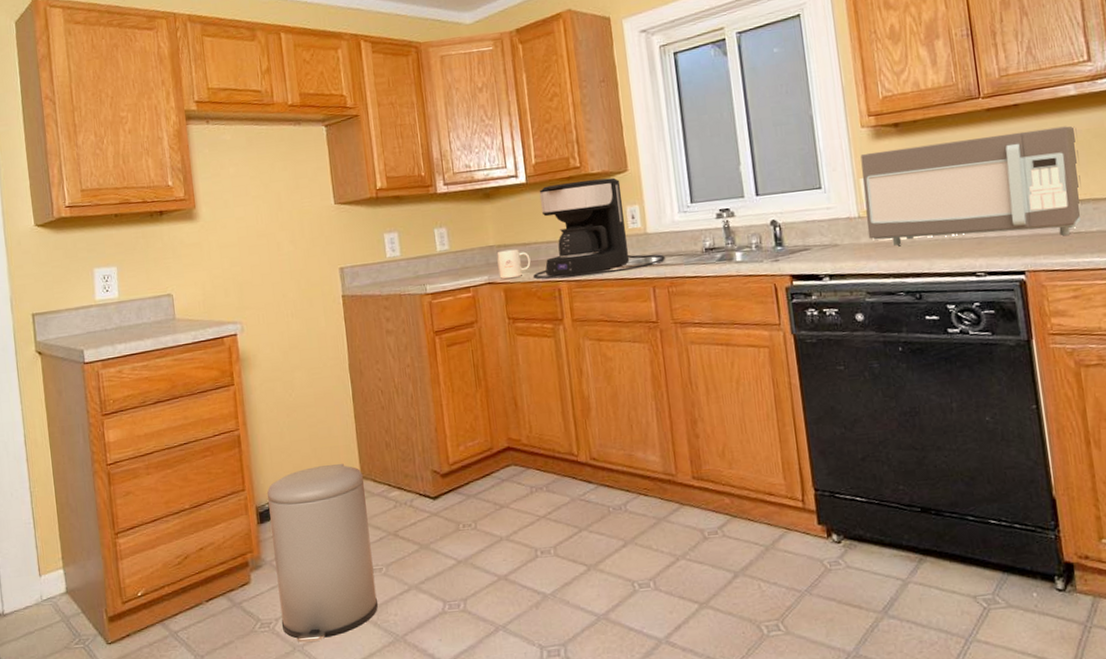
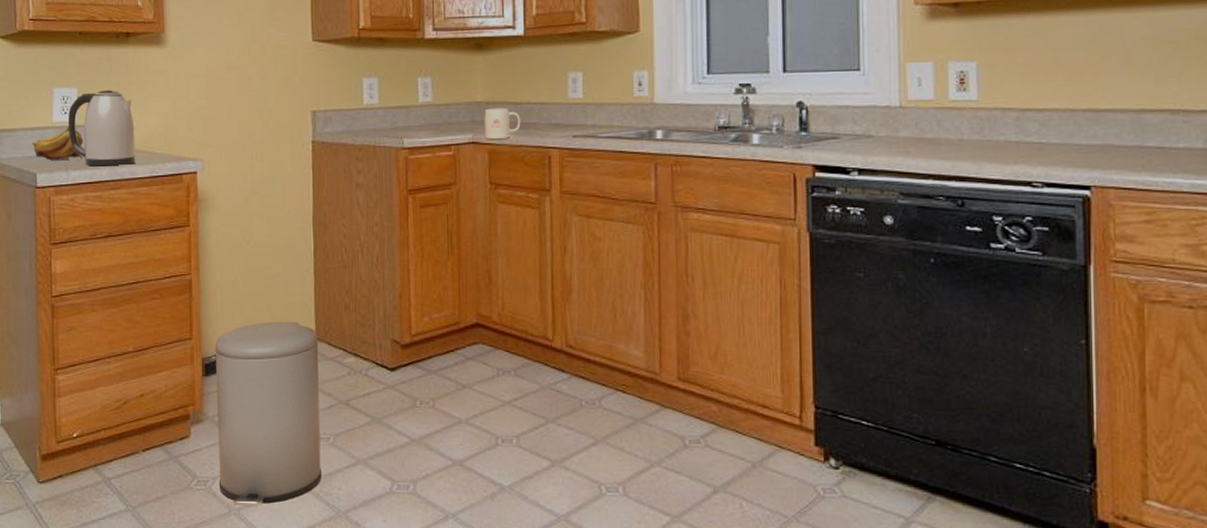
fruit: none [77,303,127,337] -> present [32,127,84,161]
kettle: none [110,265,178,339] -> present [67,90,136,167]
coffee maker: present [534,177,665,279] -> none [523,38,672,145]
microwave: present [860,126,1083,246] -> none [908,22,1174,149]

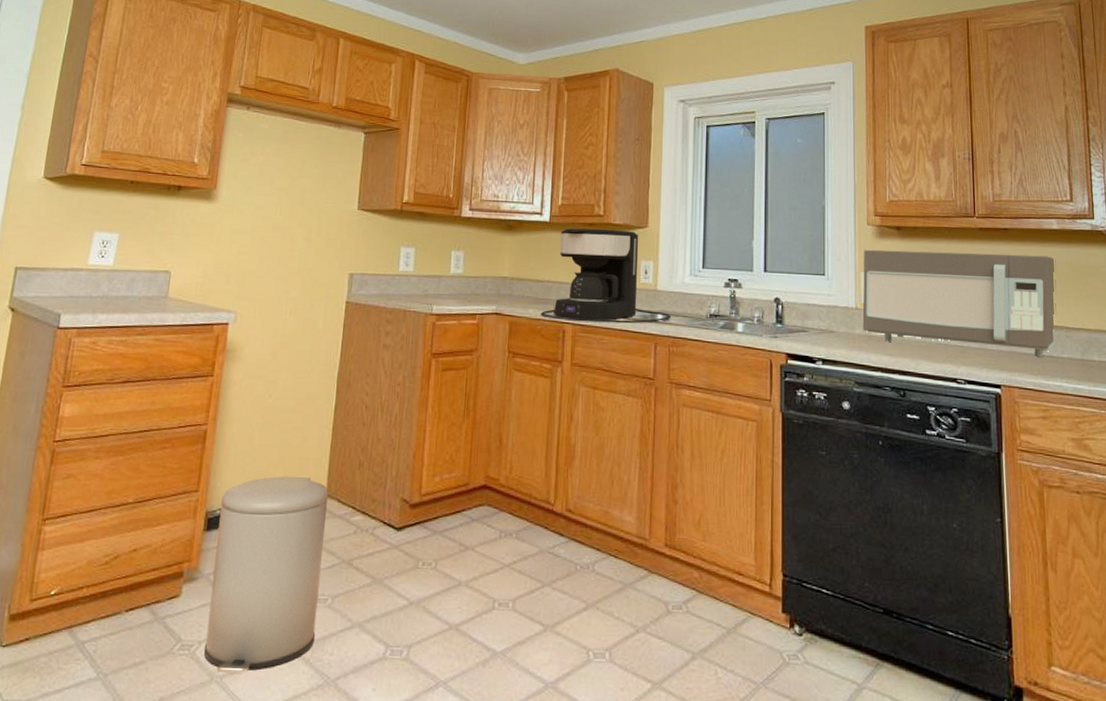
fruit: present [32,127,84,161] -> none [62,270,117,303]
kettle: present [67,90,136,167] -> none [102,238,173,312]
mug: present [484,107,521,140] -> none [507,283,541,313]
coffee maker: none [523,38,672,145] -> present [541,228,671,324]
microwave: none [908,22,1174,149] -> present [862,249,1057,357]

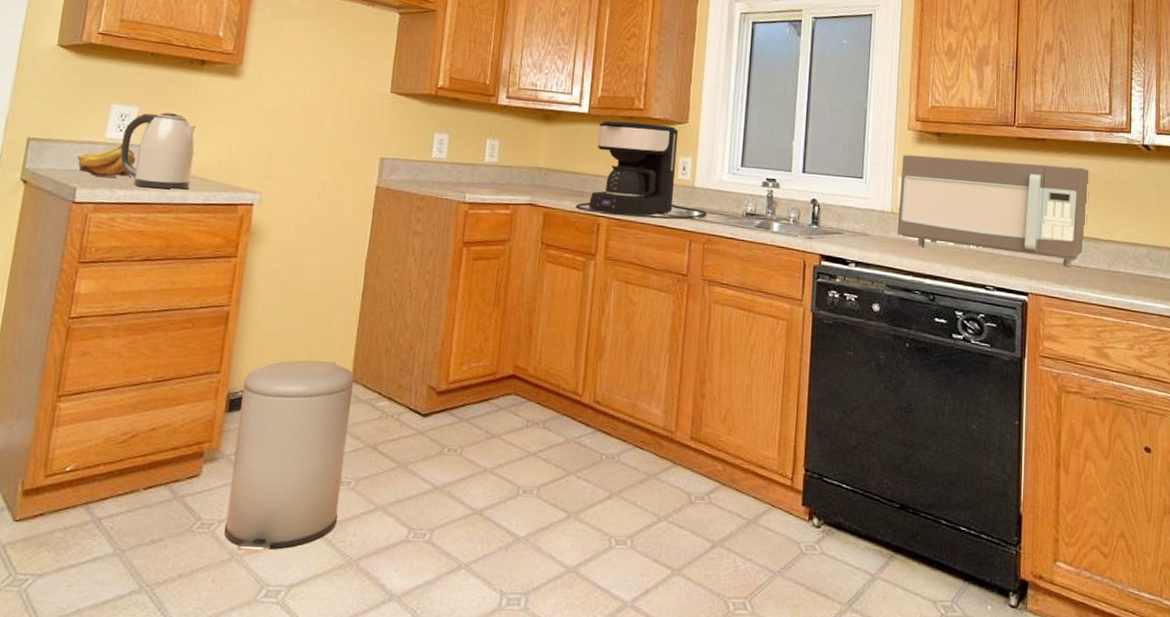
fruit: none [62,270,117,303] -> present [77,144,136,178]
kettle: none [102,238,173,312] -> present [120,112,196,190]

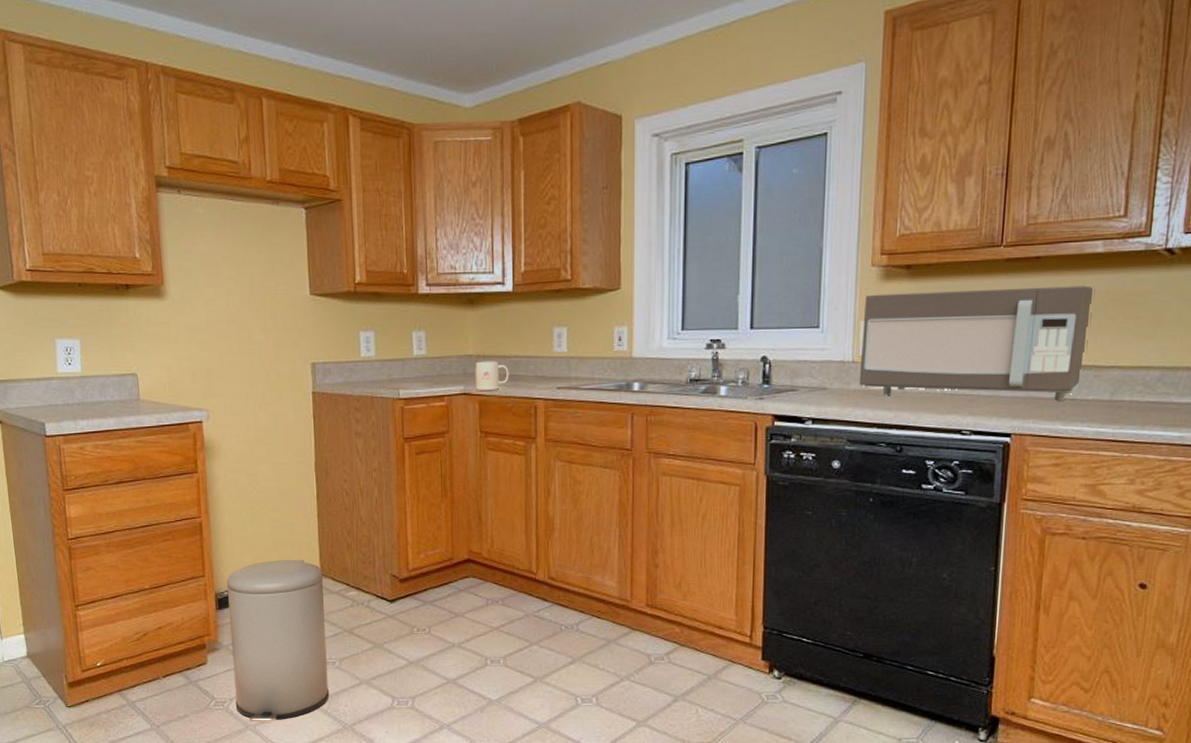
fruit: present [77,144,136,178] -> none [38,377,90,411]
kettle: present [120,112,196,190] -> none [72,341,142,416]
mug: none [542,174,577,204] -> present [475,360,509,391]
coffee maker: present [576,120,707,220] -> none [511,295,647,396]

